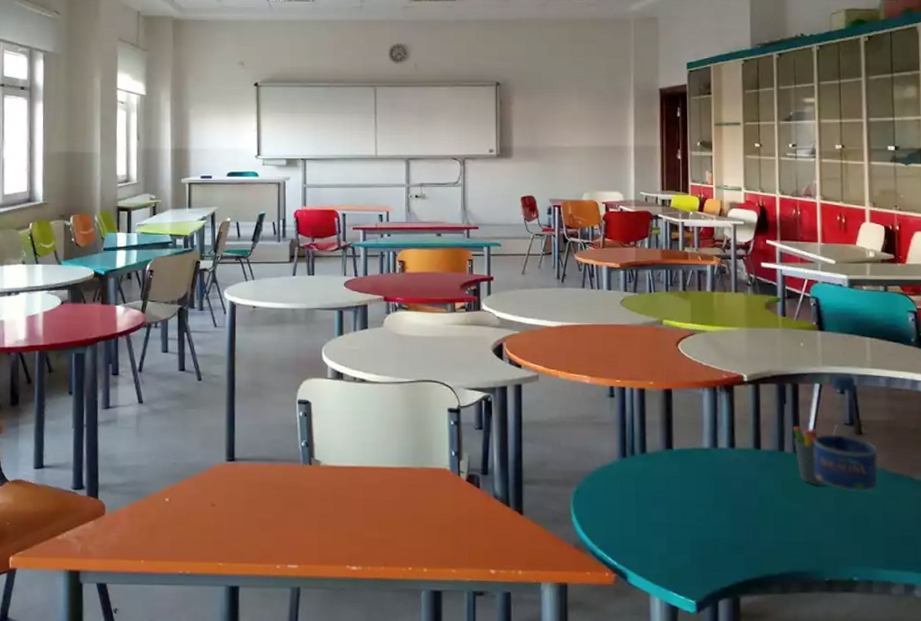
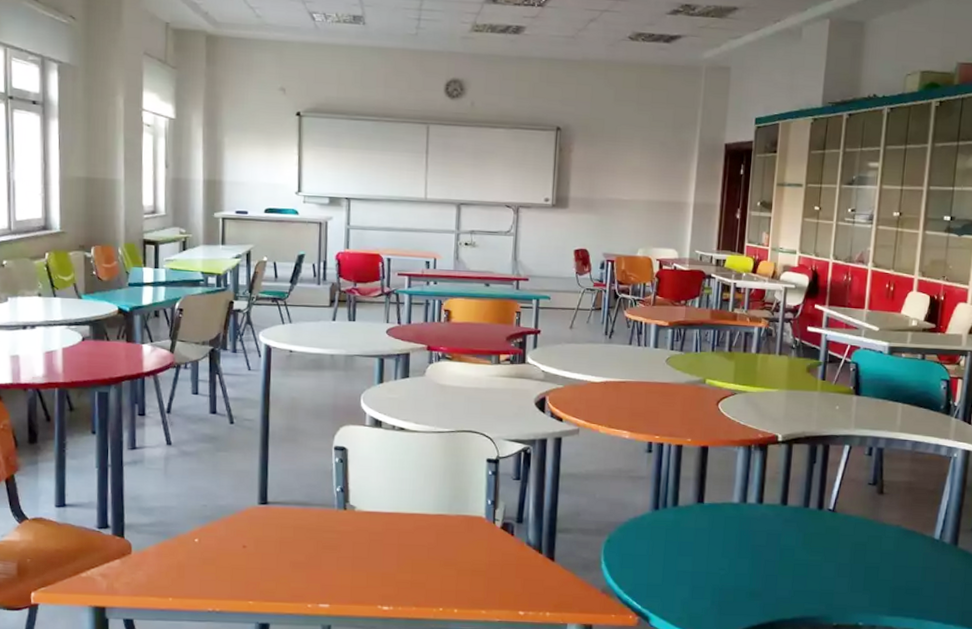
pen holder: present [792,425,838,485] -> none [818,484,862,540]
water bottle: present [813,373,878,491] -> none [835,436,895,546]

